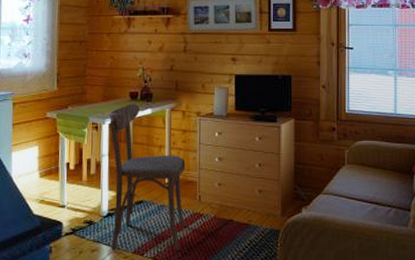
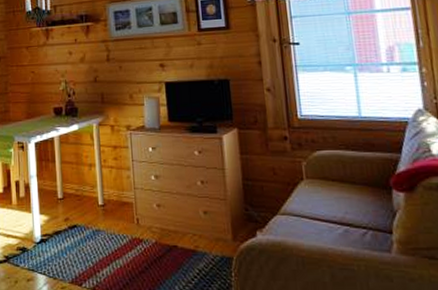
dining chair: present [109,104,186,251] -> none [34,120,125,281]

